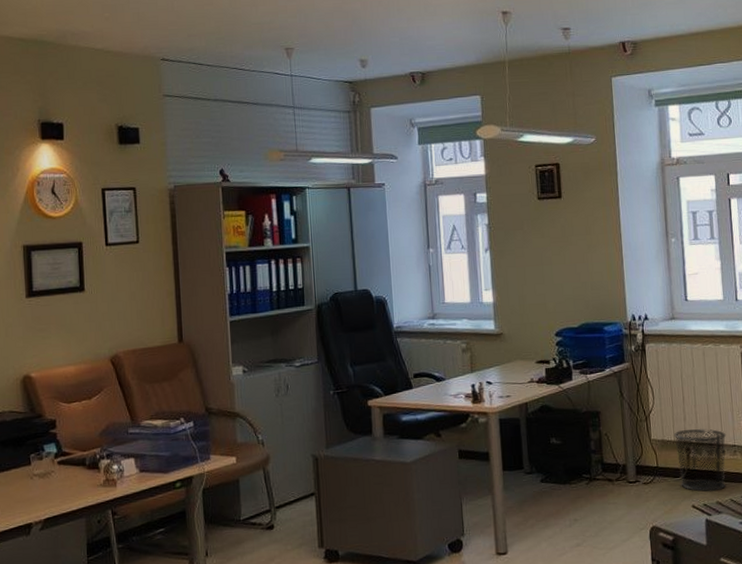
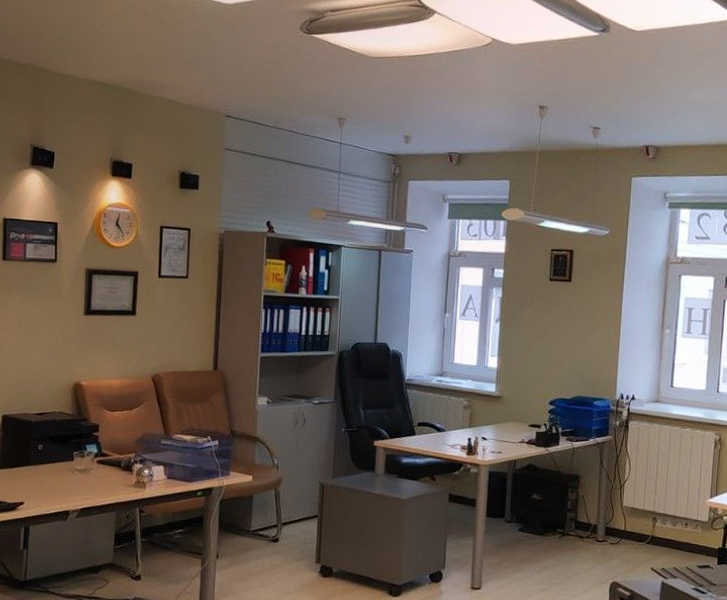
waste bin: present [673,428,727,492] -> none [643,501,691,558]

